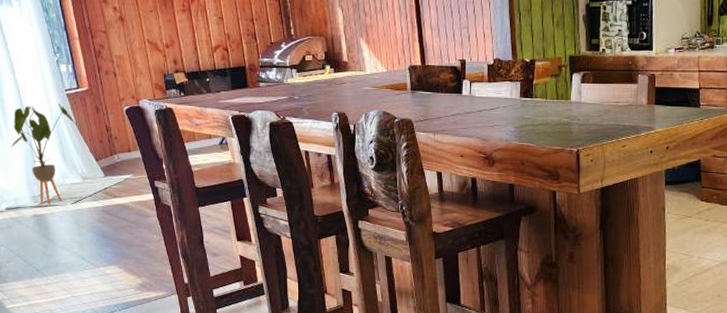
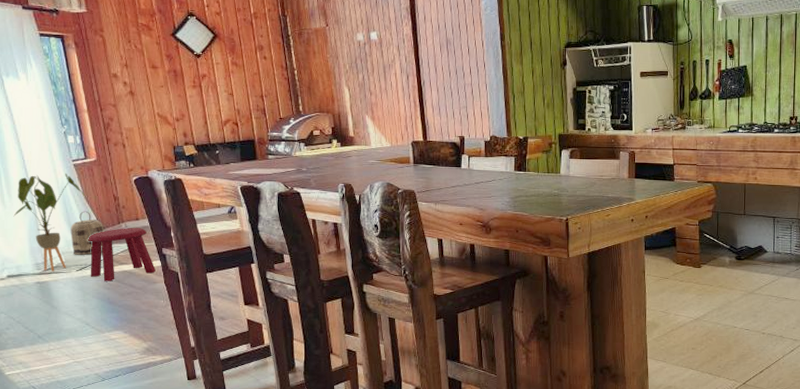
basket: none [65,142,98,188] -> present [70,211,104,255]
stool: none [82,159,148,215] -> present [88,227,156,281]

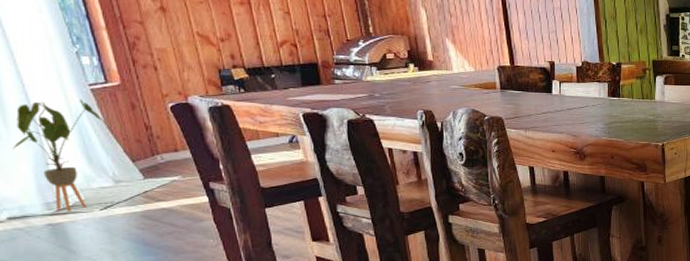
basket: present [70,211,104,255] -> none [90,142,135,192]
stool: present [88,227,156,281] -> none [113,159,202,221]

